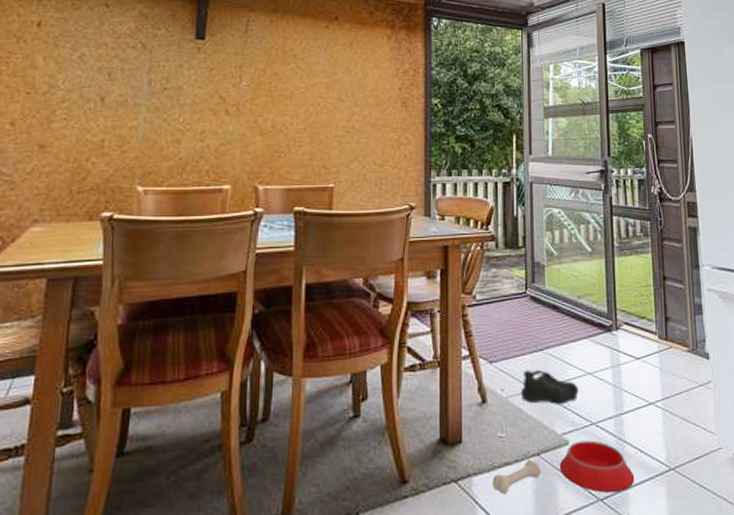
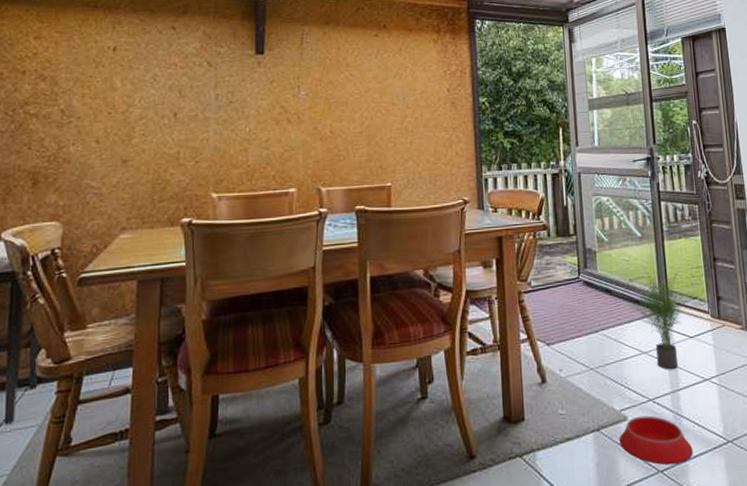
dog toy: present [492,459,542,494] -> none [555,434,603,467]
shoe: present [520,369,579,404] -> none [578,350,635,382]
potted plant: none [576,290,637,391] -> present [629,272,689,369]

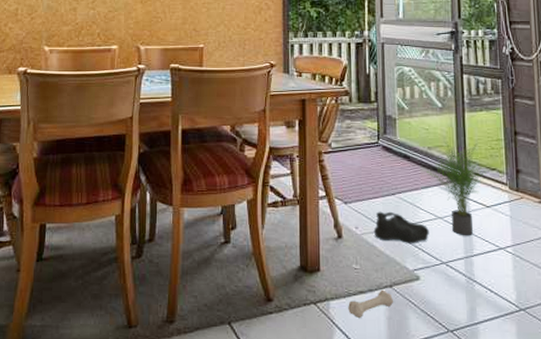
dog toy: none [555,434,603,467] -> present [348,289,394,318]
shoe: none [578,350,635,382] -> present [373,211,429,243]
pet bowl: present [620,415,693,465] -> none [411,277,485,325]

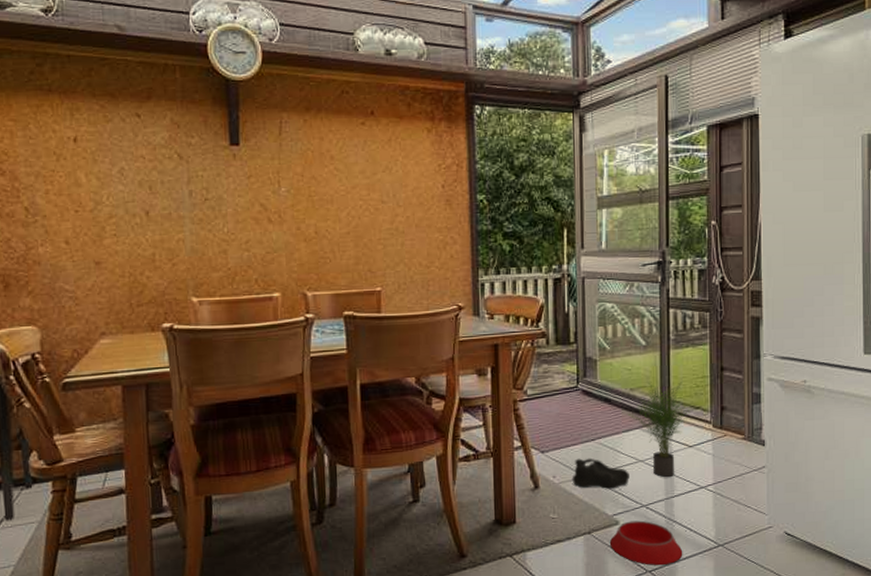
dog toy: present [348,289,394,318] -> none [545,536,593,566]
pet bowl: none [411,277,485,325] -> present [610,520,683,565]

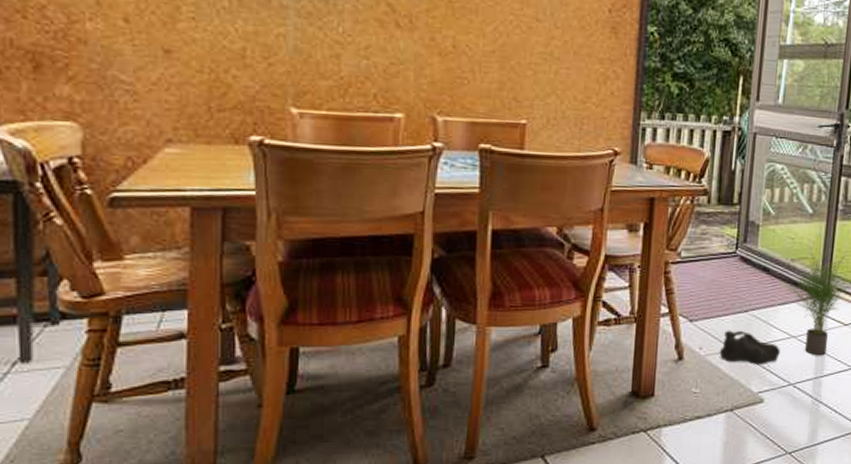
pet bowl: present [610,520,683,565] -> none [752,399,826,447]

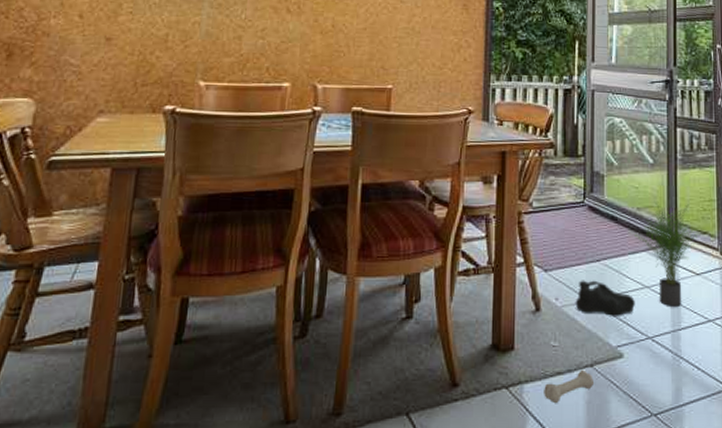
dog toy: none [682,414,733,444] -> present [544,369,595,403]

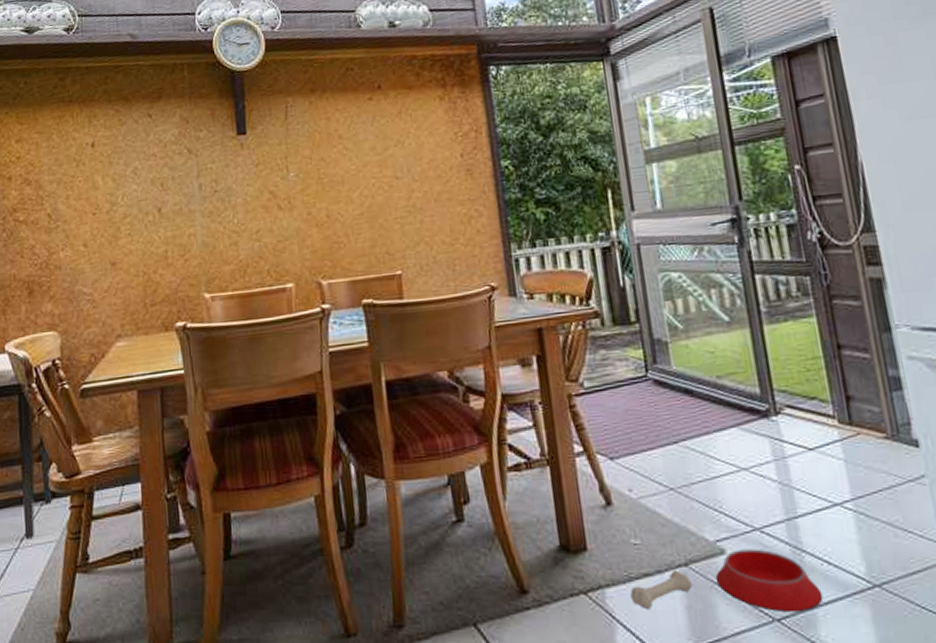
shoe: present [575,280,635,316] -> none [653,465,732,506]
pet bowl: none [614,354,690,408] -> present [716,549,823,611]
potted plant: present [635,202,698,306] -> none [718,365,804,490]

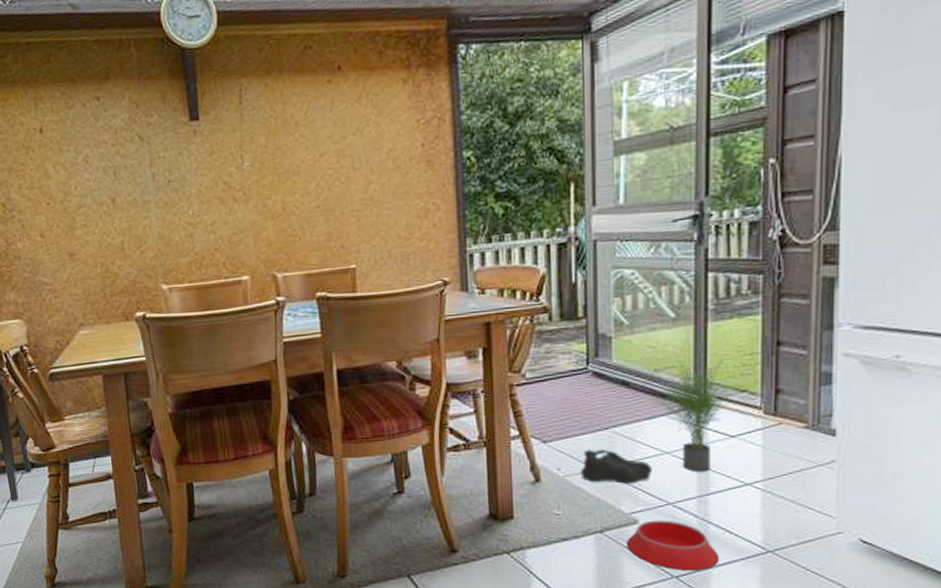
dog toy: present [630,569,693,609] -> none [548,535,605,566]
shoe: none [653,465,732,506] -> present [580,448,652,484]
potted plant: none [718,365,804,490] -> present [651,360,734,471]

